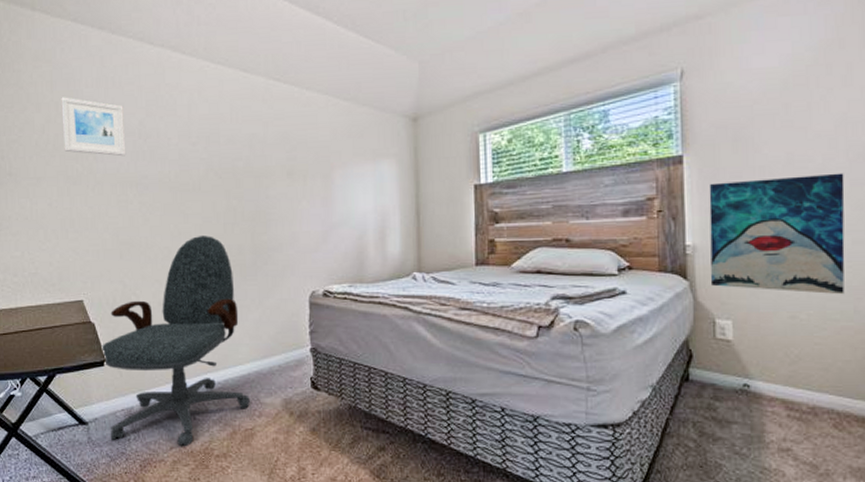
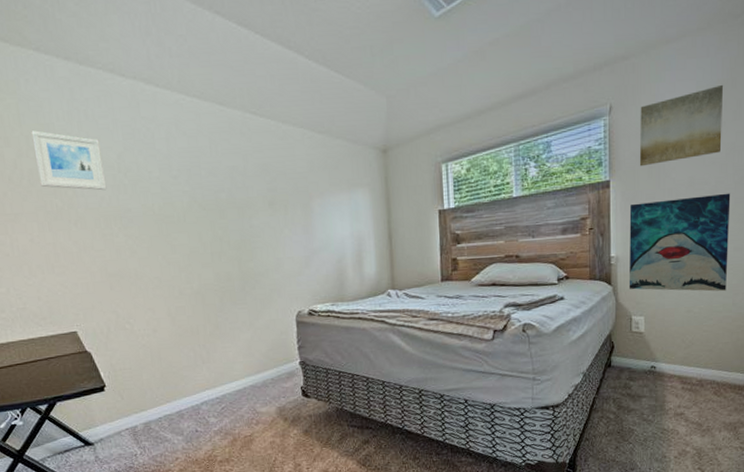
office chair: present [101,236,251,446] -> none [100,265,248,458]
wall art: none [720,45,829,140] -> present [639,84,724,167]

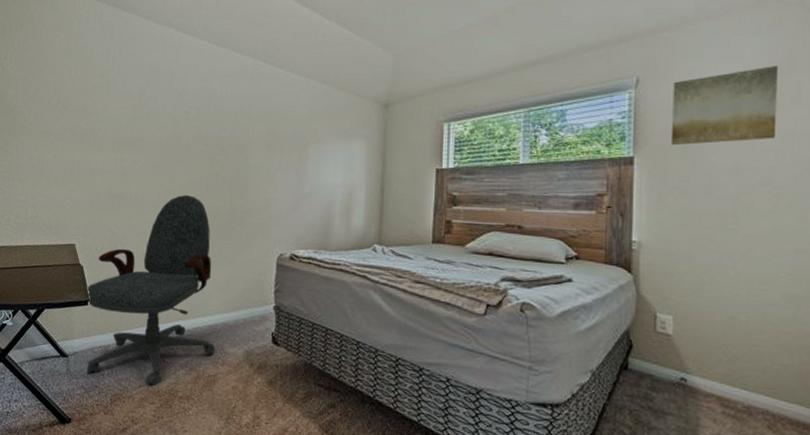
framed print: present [31,130,107,191] -> none [72,63,127,119]
office chair: none [100,265,248,458] -> present [86,195,216,386]
wall art: present [629,193,731,292] -> none [653,185,789,301]

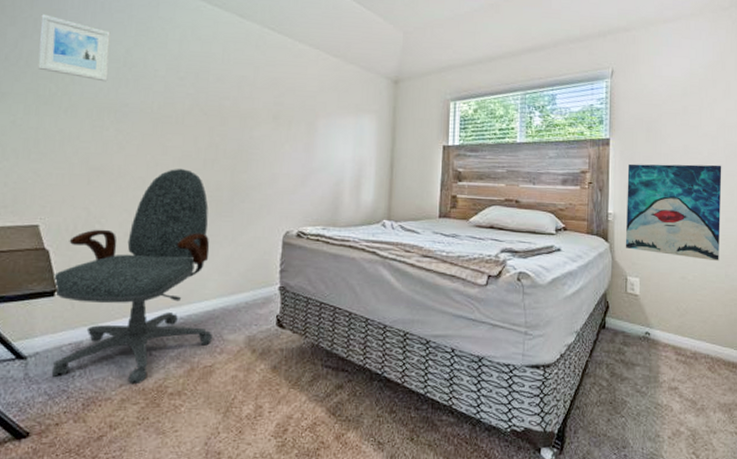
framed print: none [72,63,127,119] -> present [38,14,111,82]
wall art: none [653,185,789,301] -> present [625,163,722,262]
wall art: present [670,65,779,146] -> none [637,65,715,130]

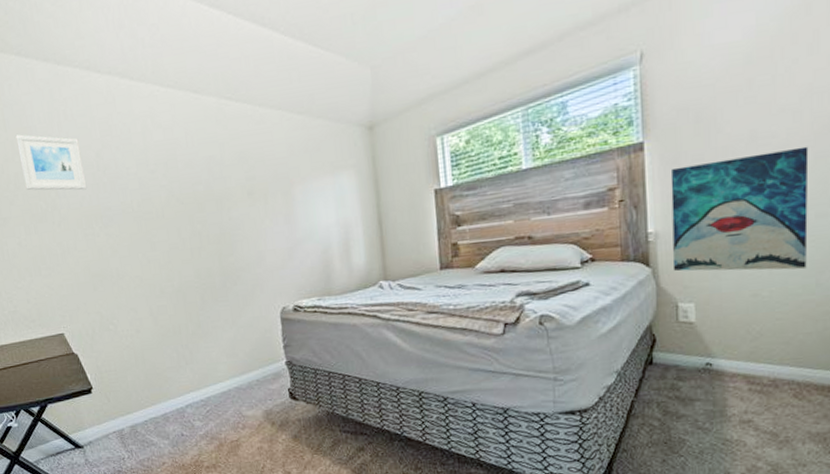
office chair: present [51,169,213,383] -> none [87,261,234,461]

